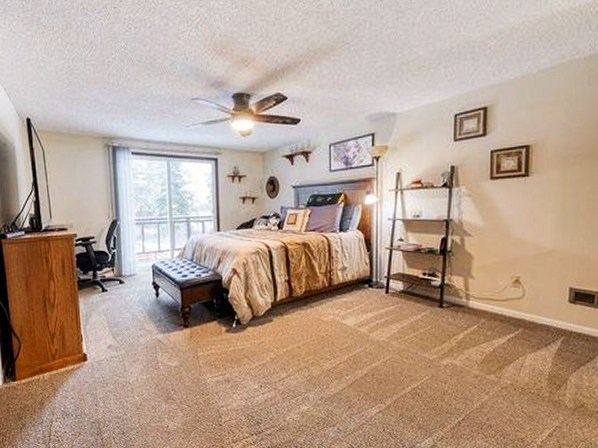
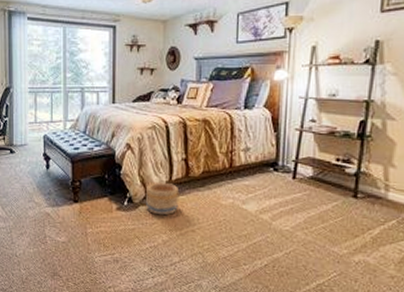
basket: none [253,303,284,335] -> present [146,181,180,215]

